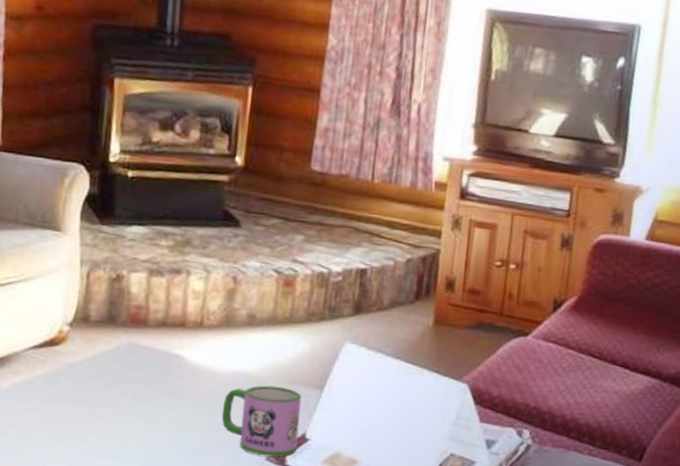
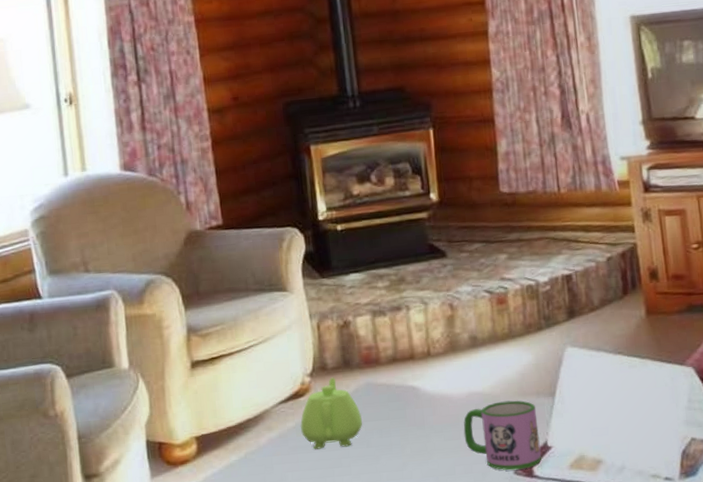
teapot: none [50,331,118,405] -> present [300,377,363,449]

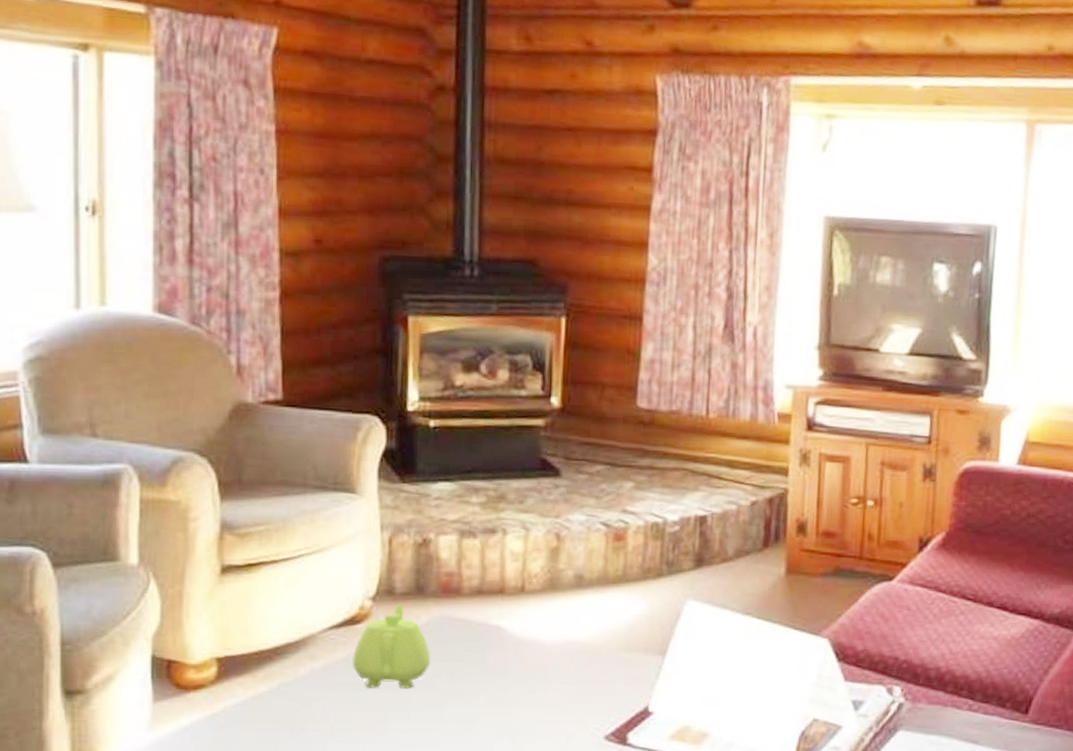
mug: present [463,400,542,470] -> none [551,654,642,735]

